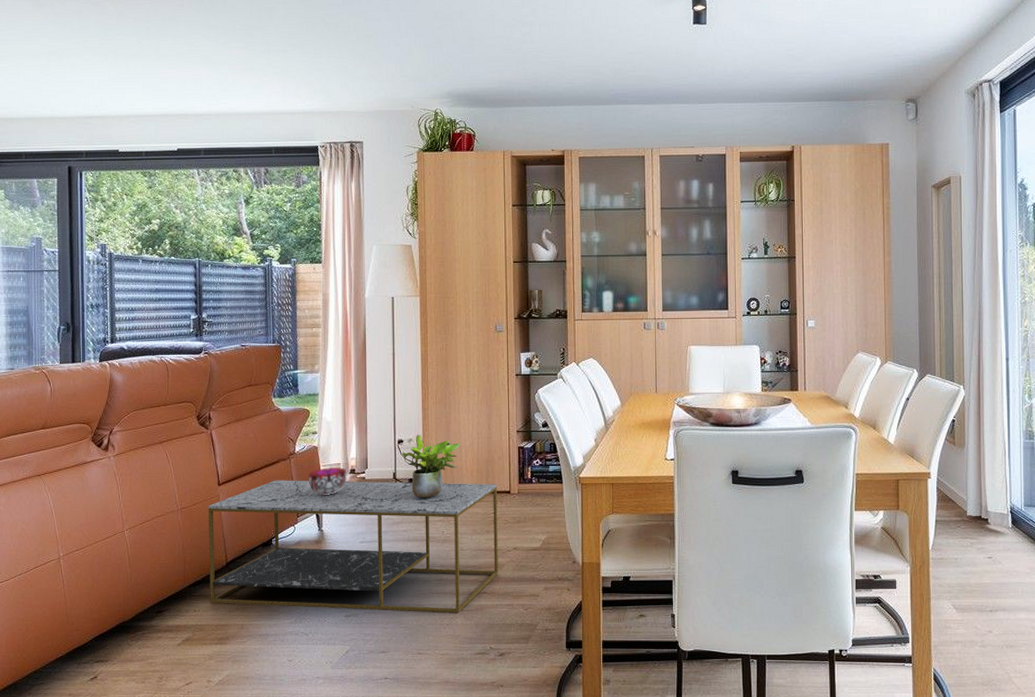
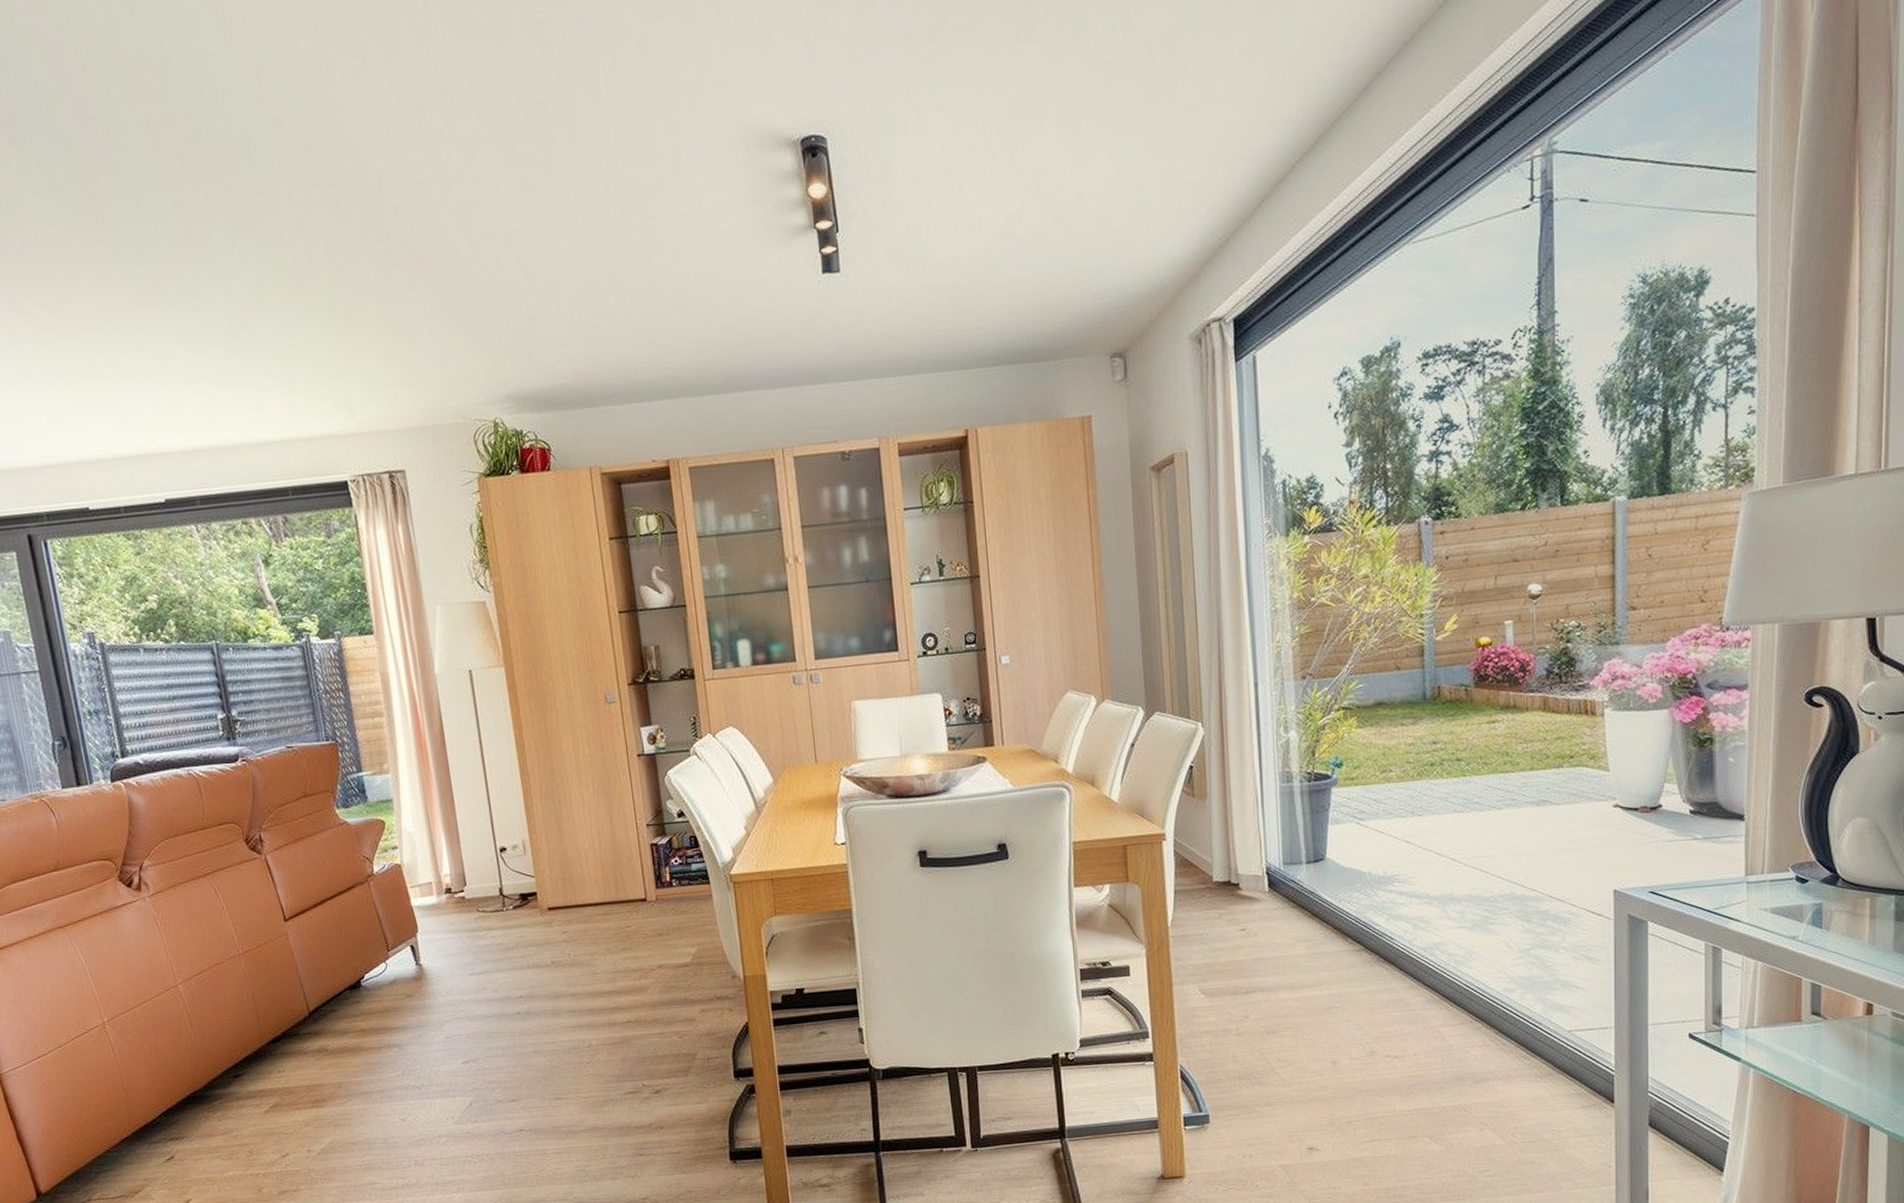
coffee table: present [207,480,498,613] -> none [275,891,643,1061]
decorative bowl: present [308,467,347,495] -> none [394,887,443,922]
potted plant: present [402,435,461,499] -> none [507,840,578,916]

